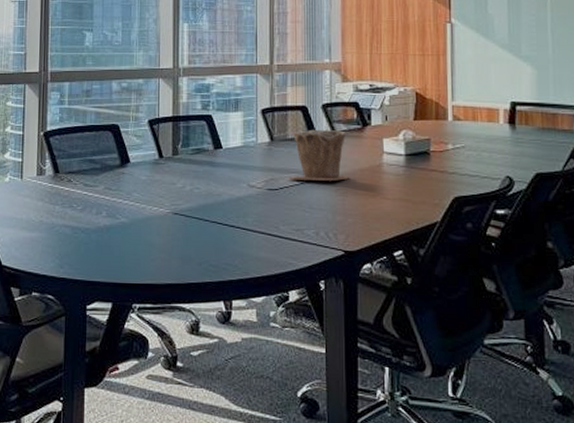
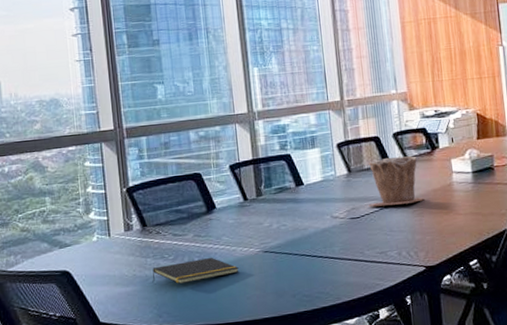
notepad: none [58,212,146,237] -> present [152,257,239,285]

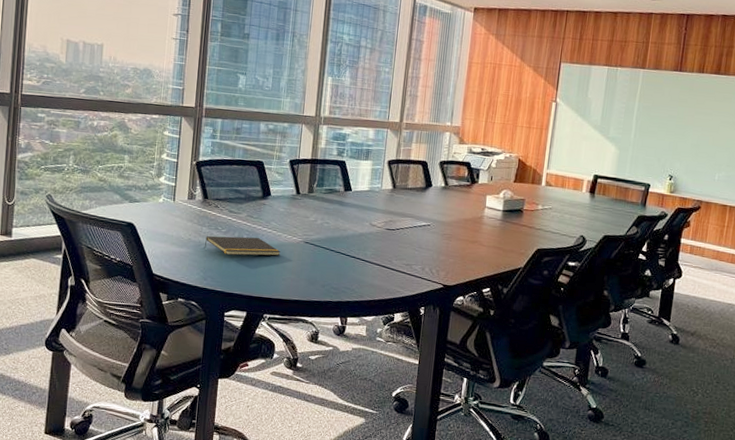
plant pot: present [368,156,425,207] -> none [404,182,456,227]

